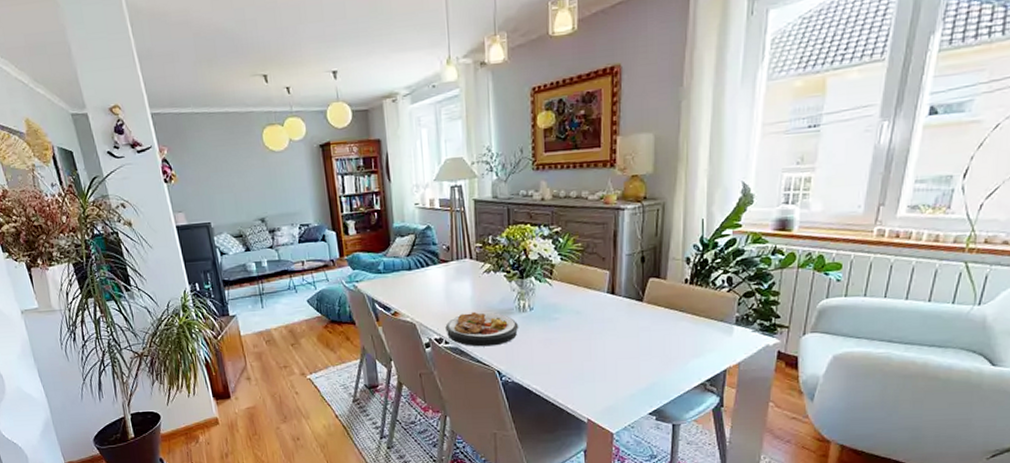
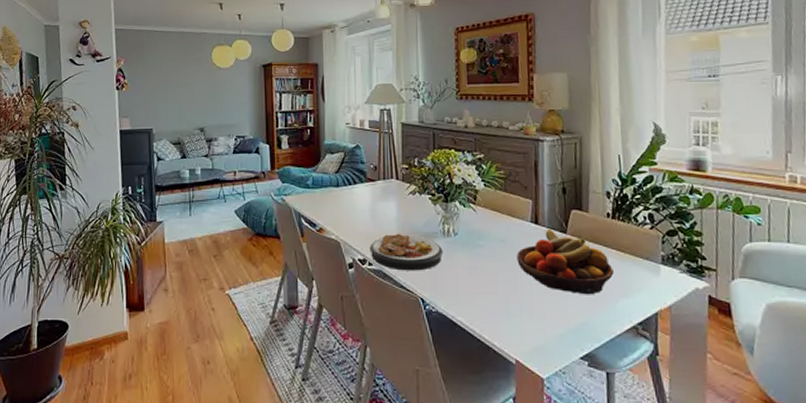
fruit bowl: none [592,297,687,358] -> present [517,228,614,295]

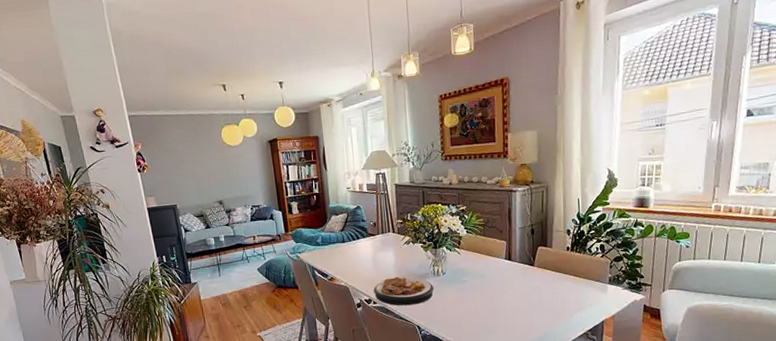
fruit bowl: present [517,228,614,295] -> none [494,263,571,313]

